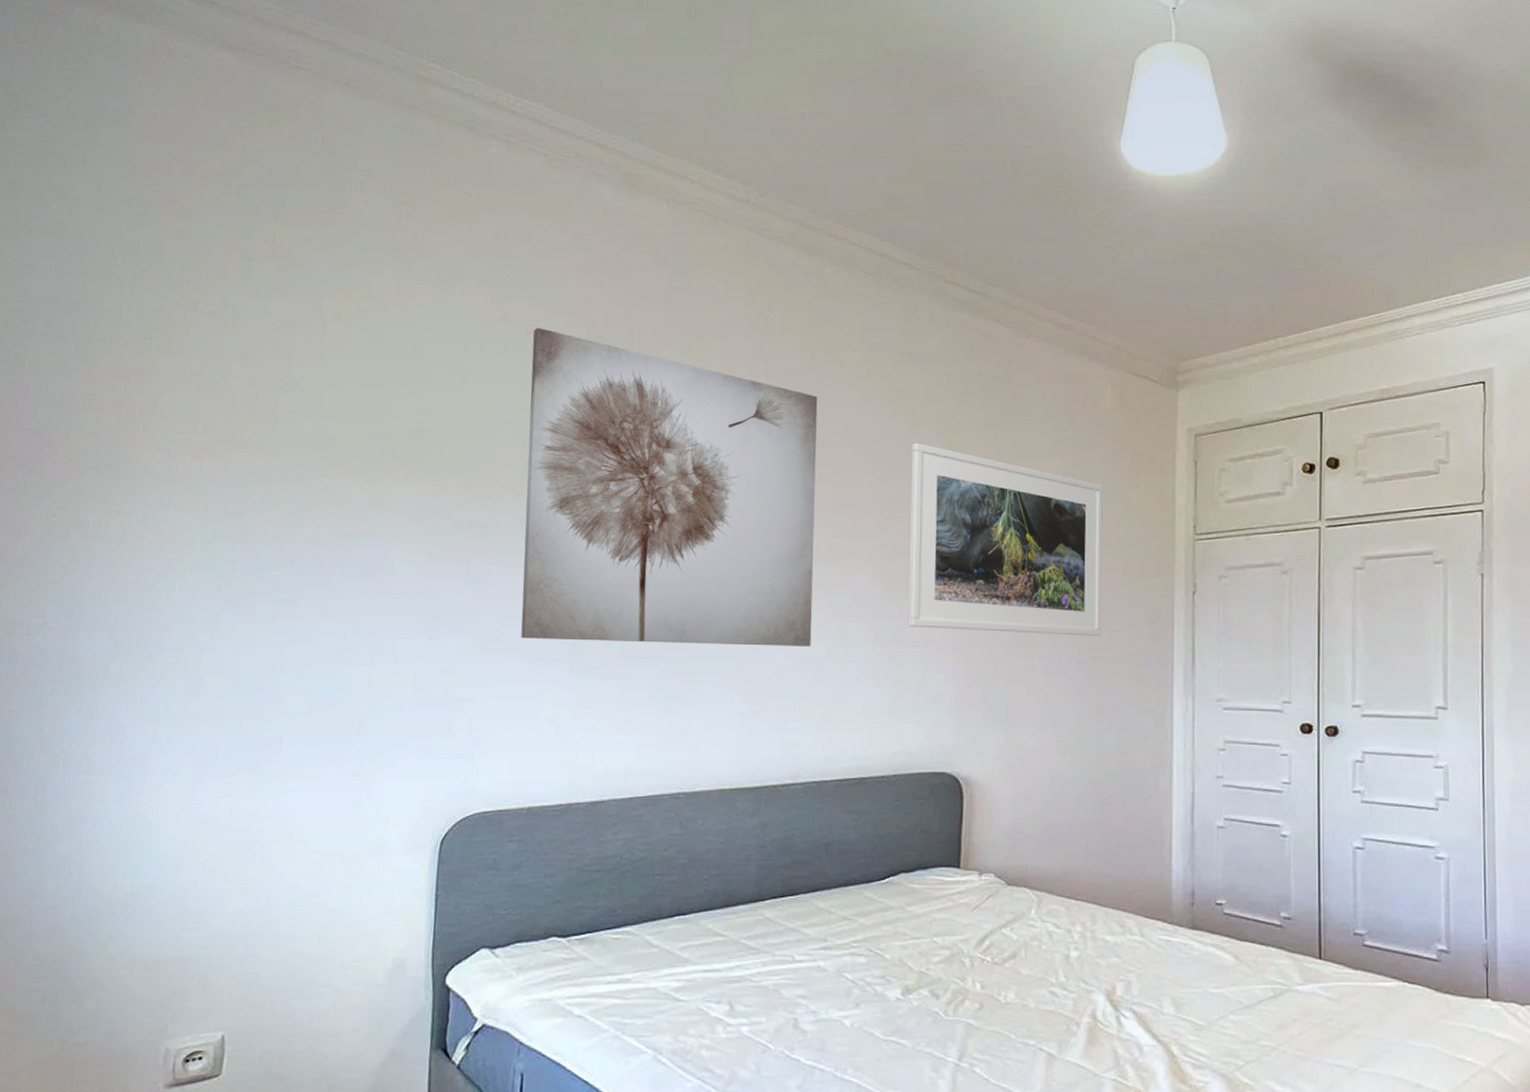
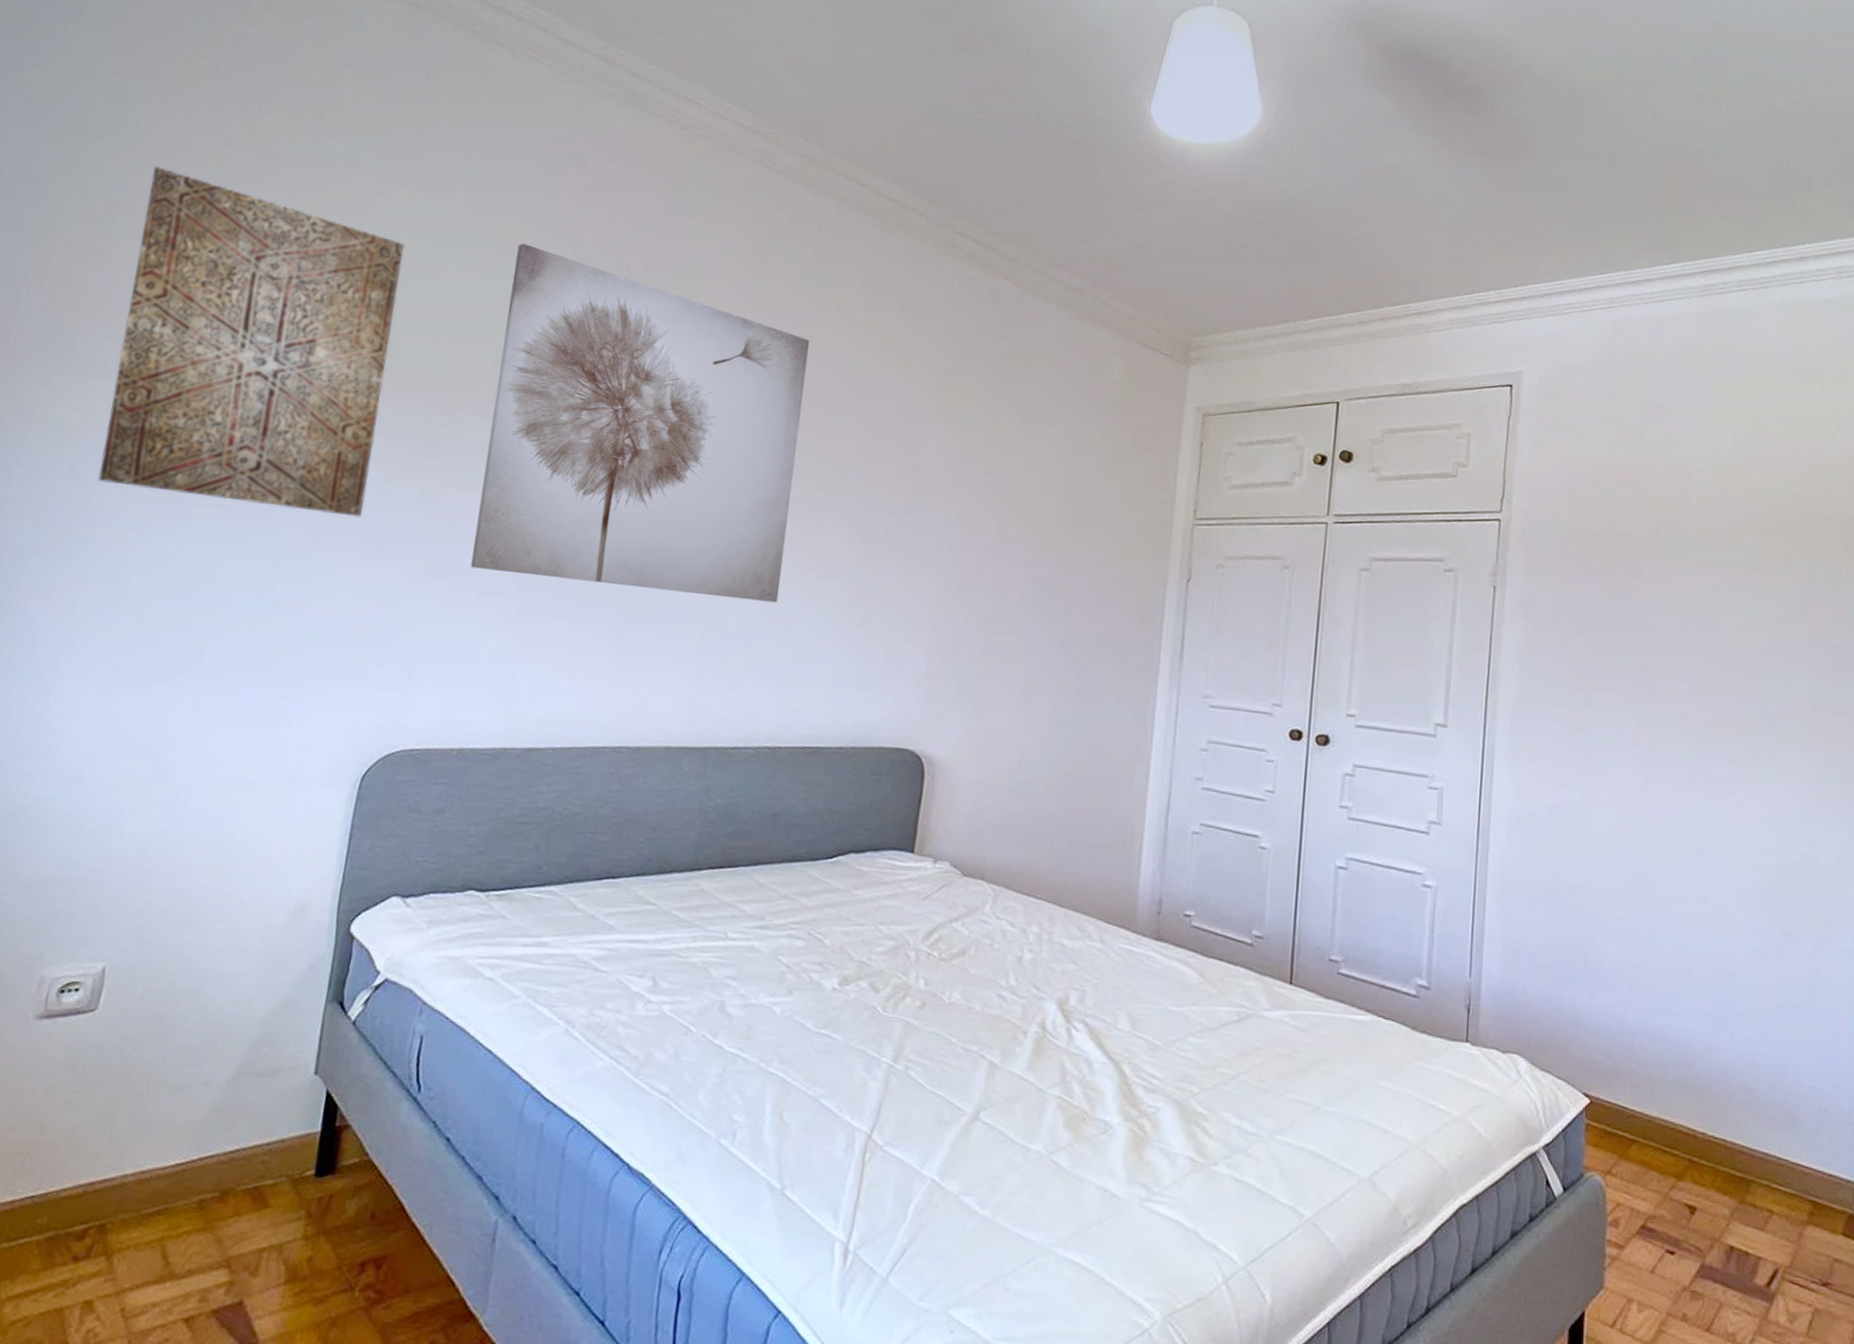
wall art: none [163,283,428,600] -> present [98,166,406,518]
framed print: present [908,443,1103,636] -> none [882,397,1102,618]

